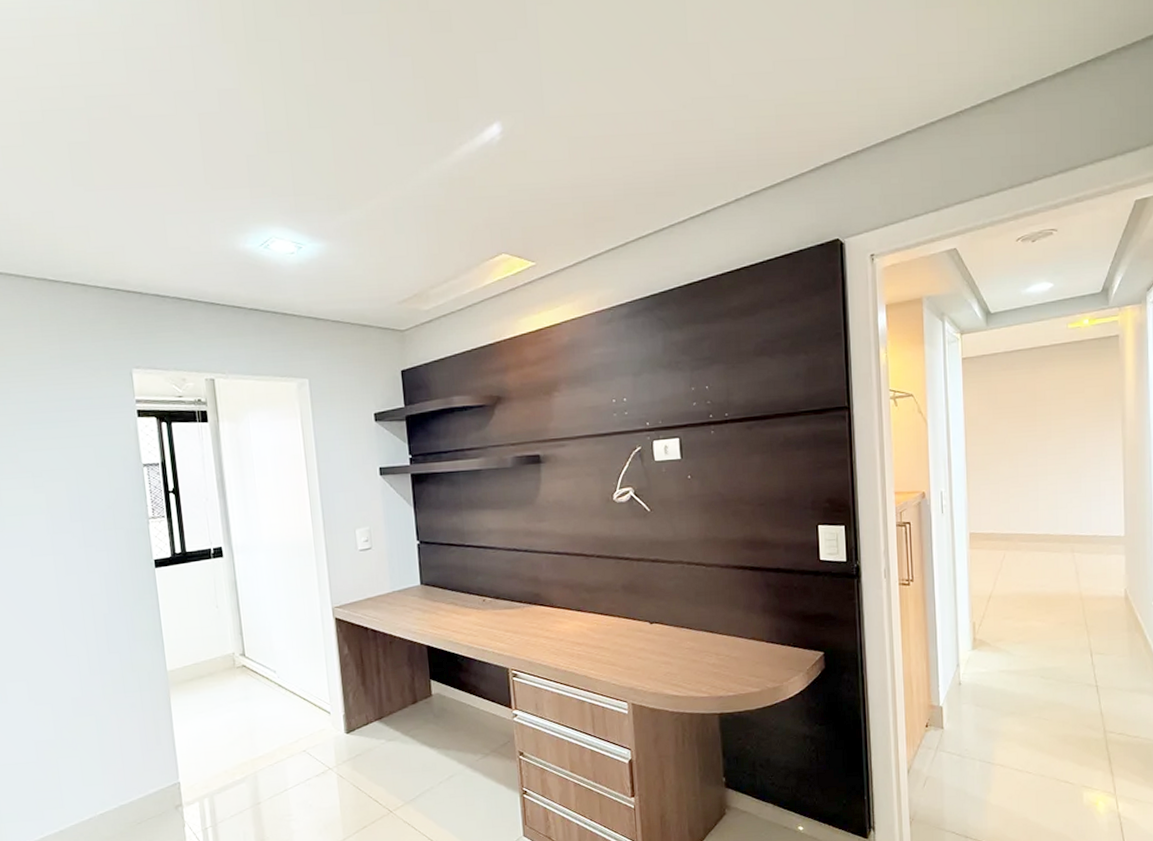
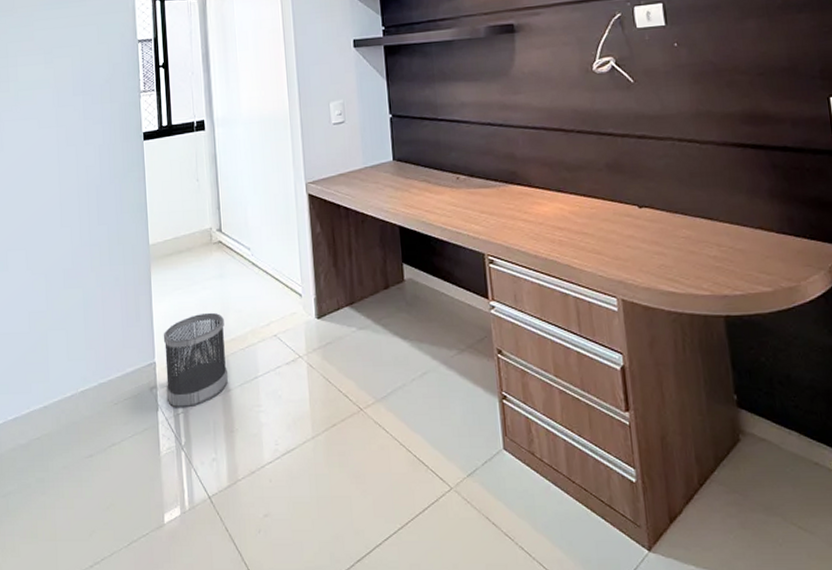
wastebasket: none [186,732,257,823] -> present [163,312,228,408]

